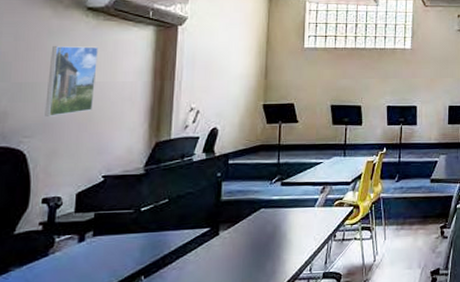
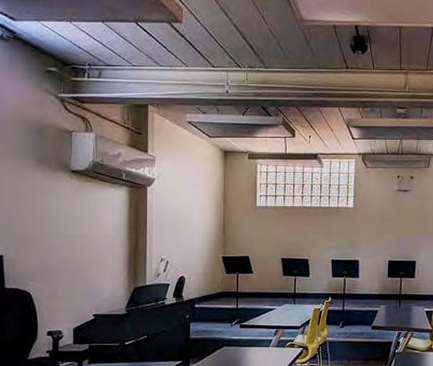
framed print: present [45,45,98,117] -> none [44,203,83,264]

